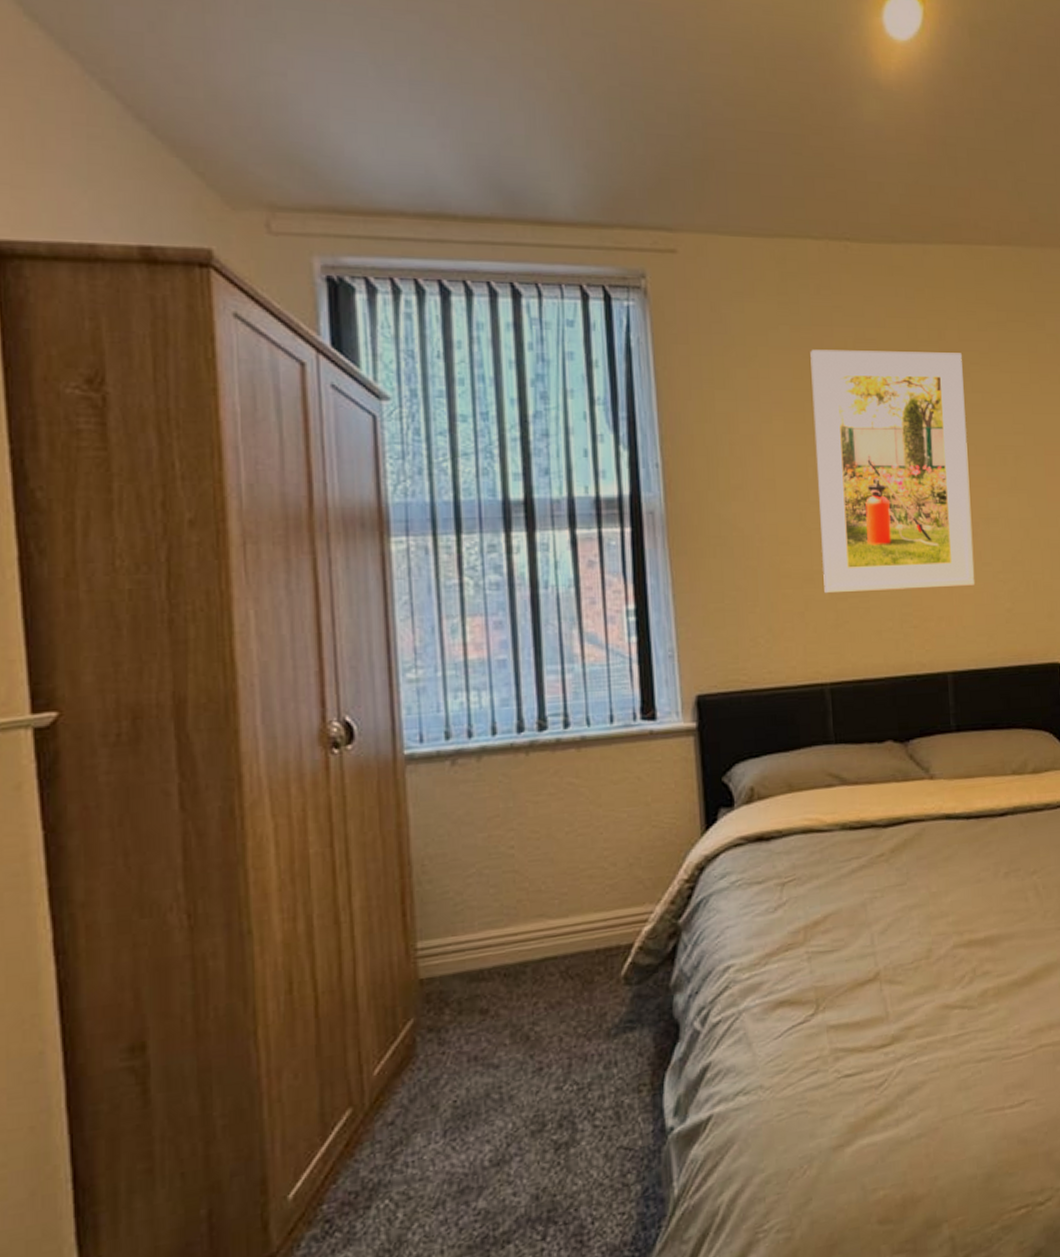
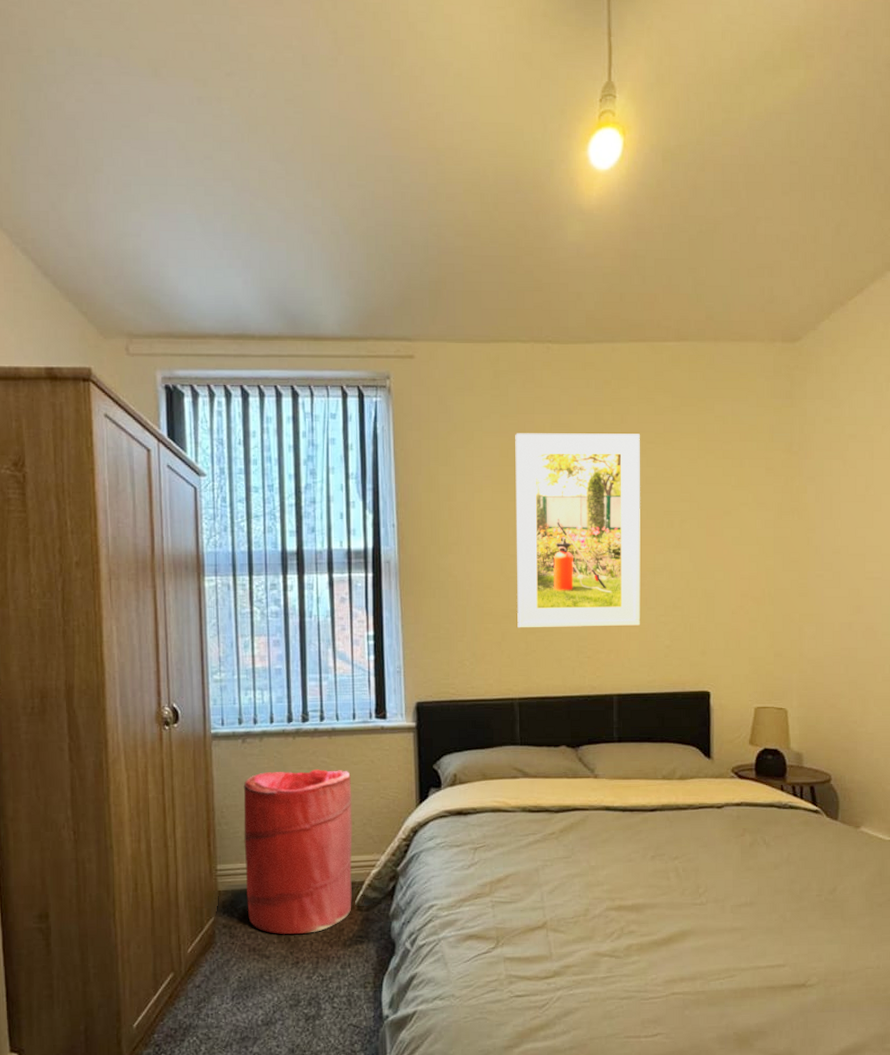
laundry hamper: none [454,793,617,1032] -> present [243,769,352,934]

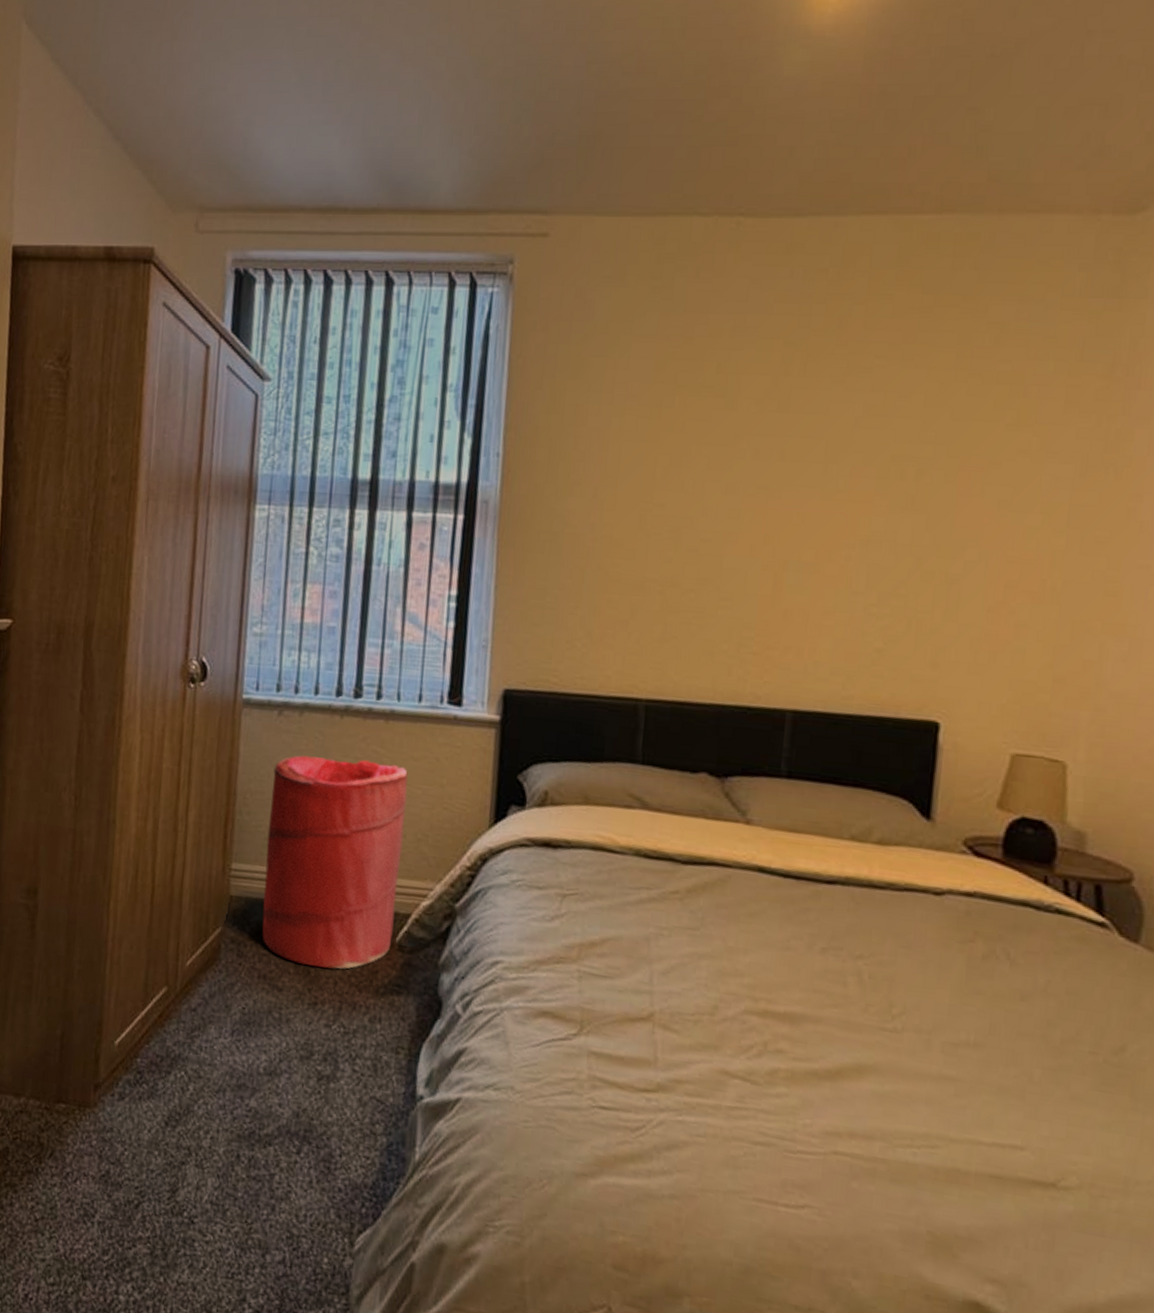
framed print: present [515,433,641,628] -> none [654,338,865,616]

